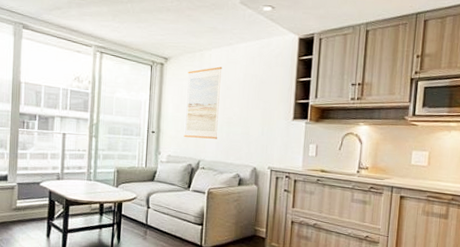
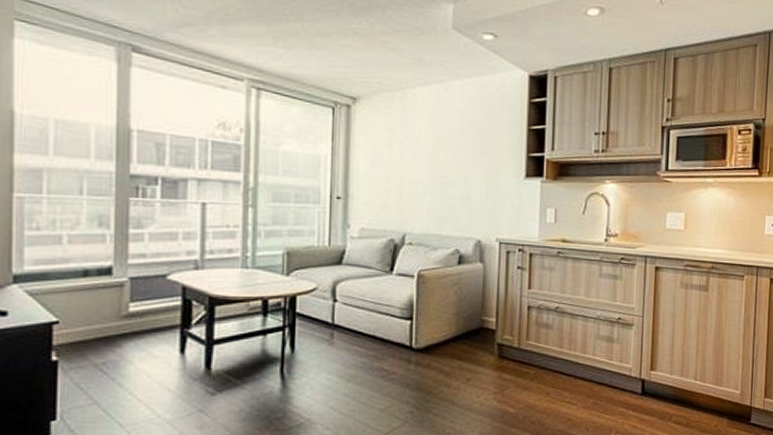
wall art: present [184,66,223,139] -> none [382,110,432,205]

